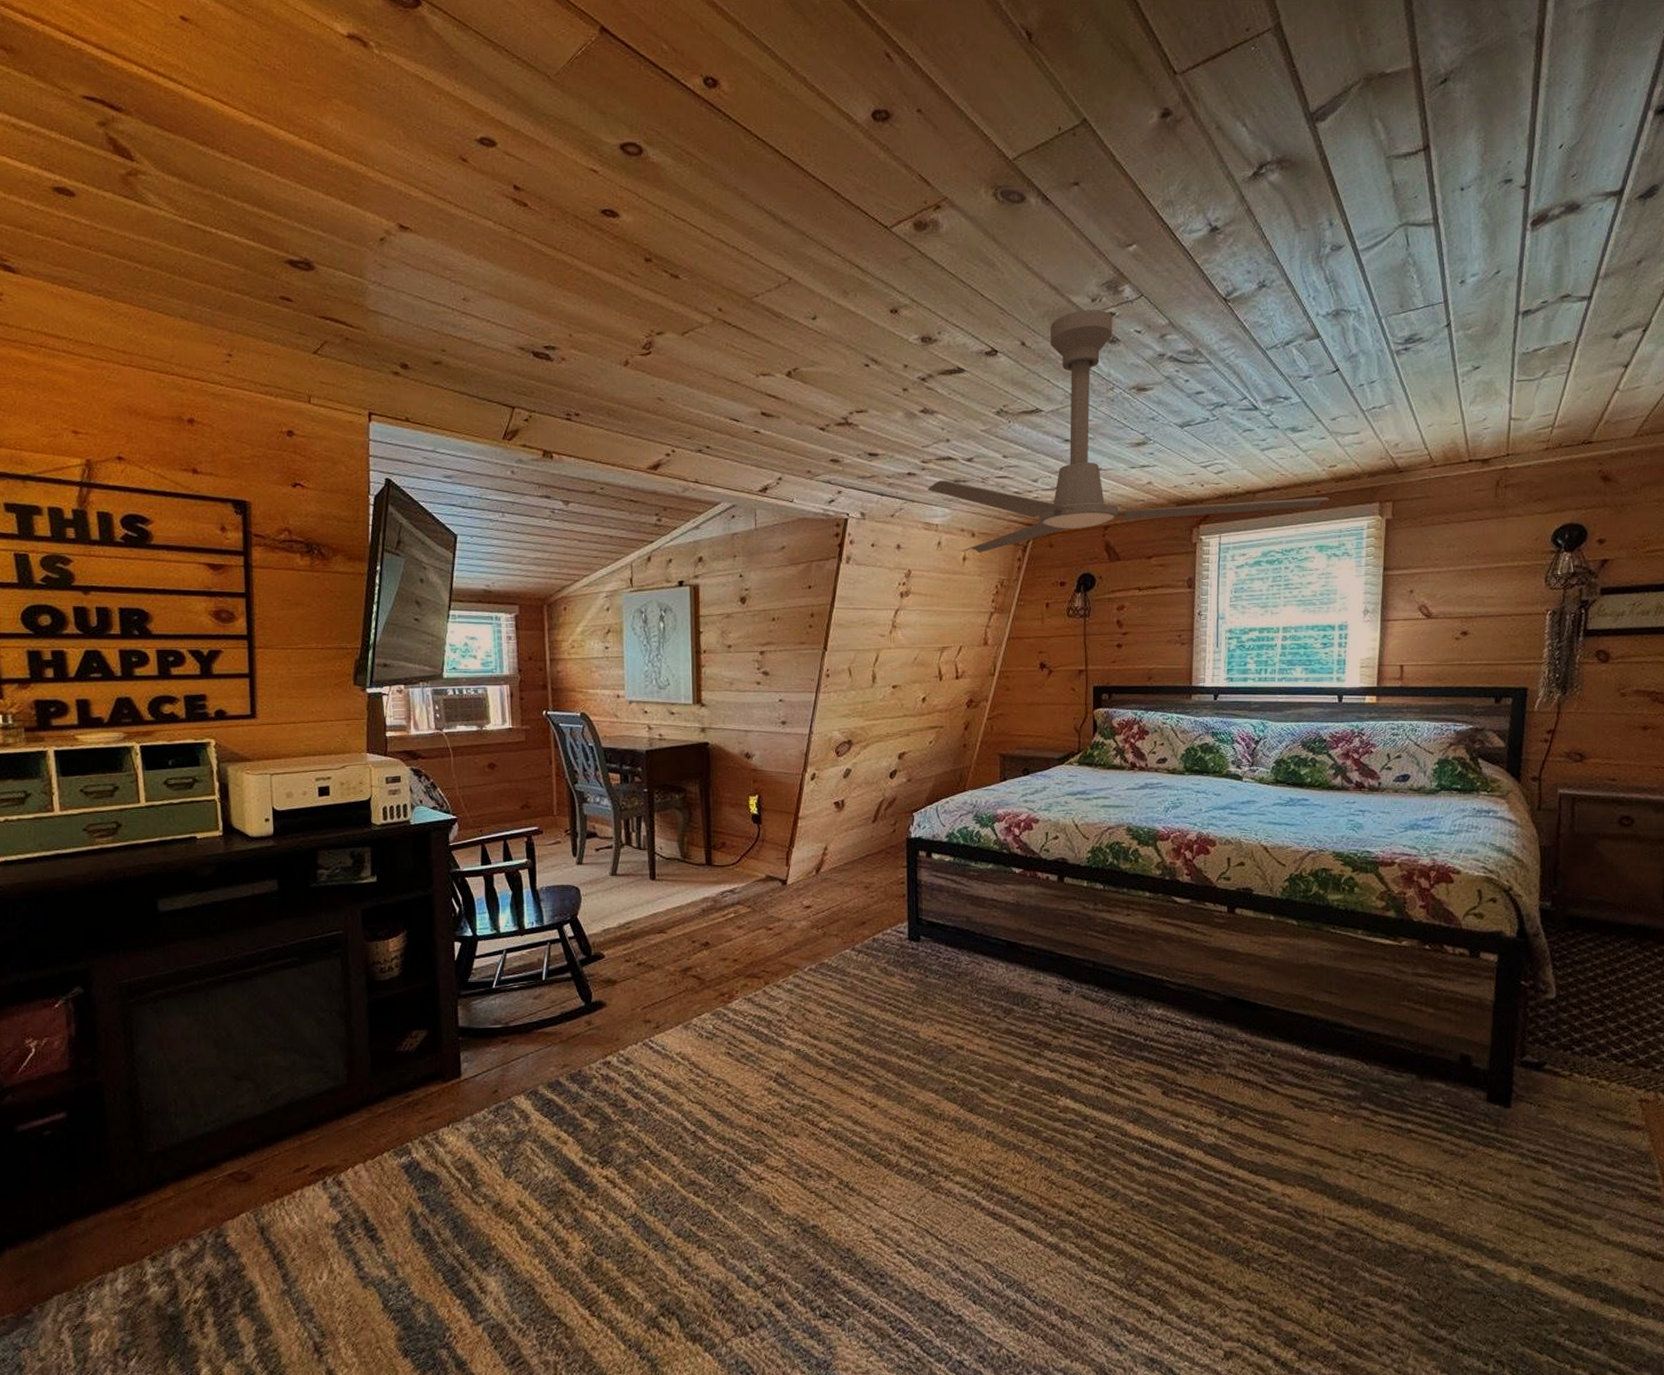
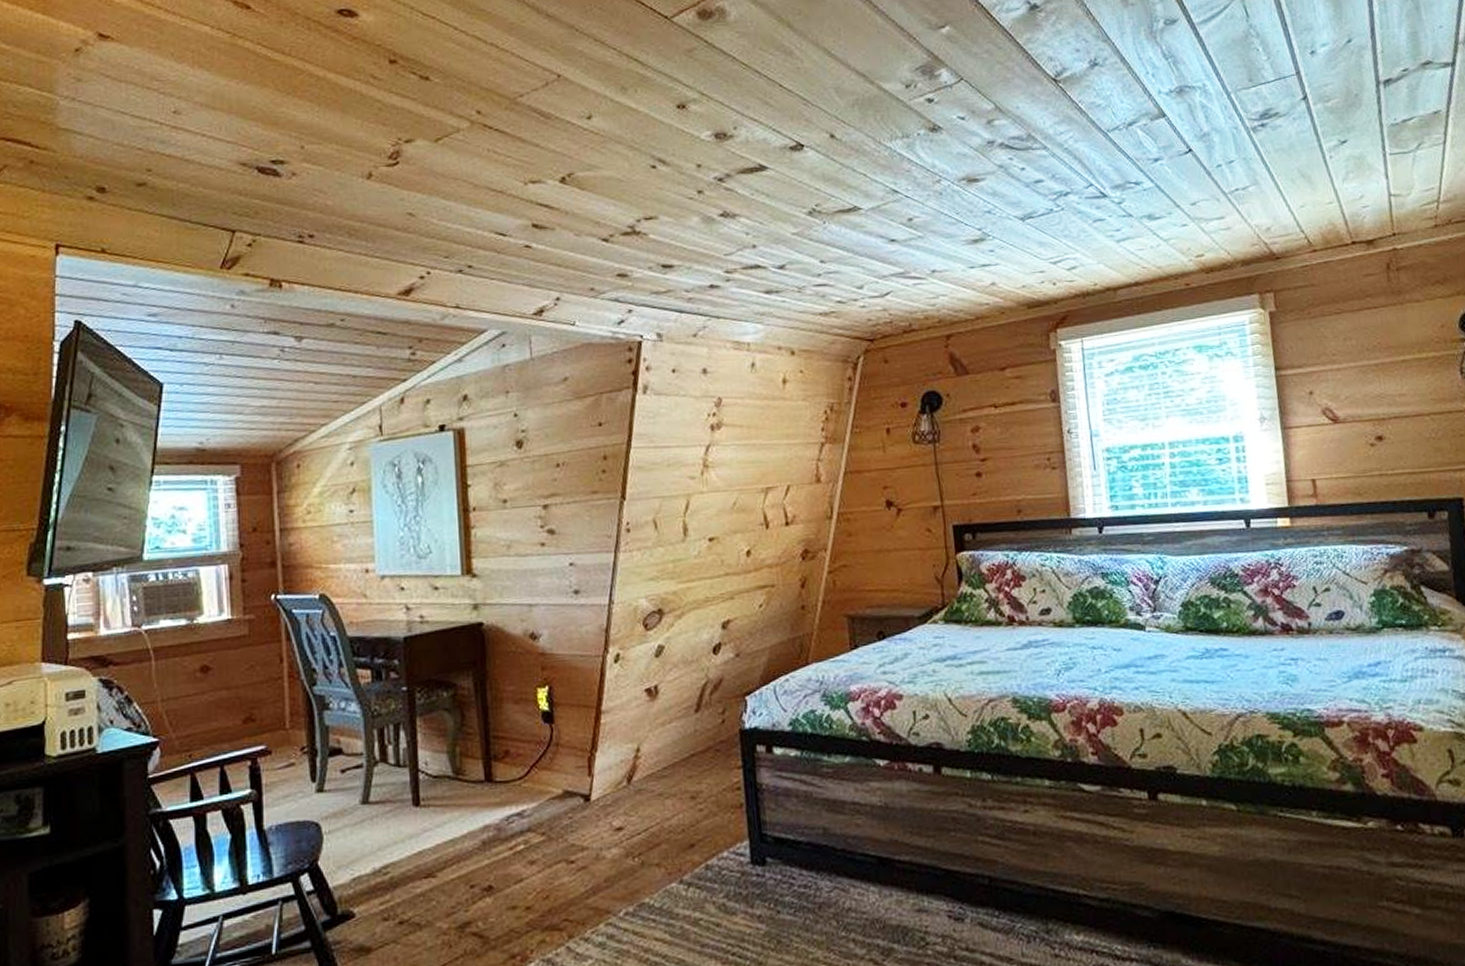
ceiling fan: present [927,309,1330,553] -> none [734,95,1202,373]

